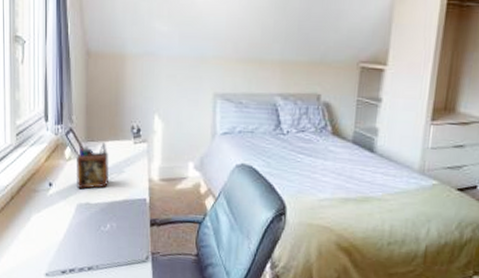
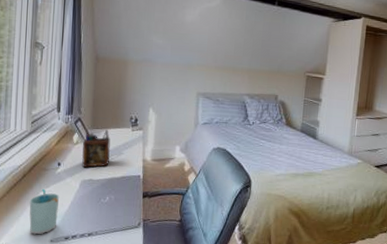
cup: none [19,213,53,267] -> present [29,188,60,235]

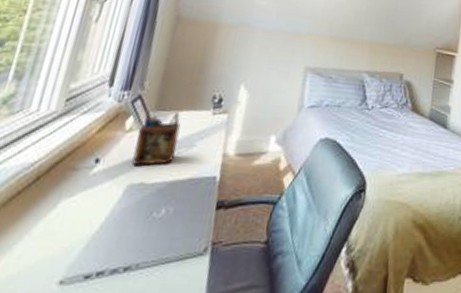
cup: present [29,188,60,235] -> none [27,197,89,273]

